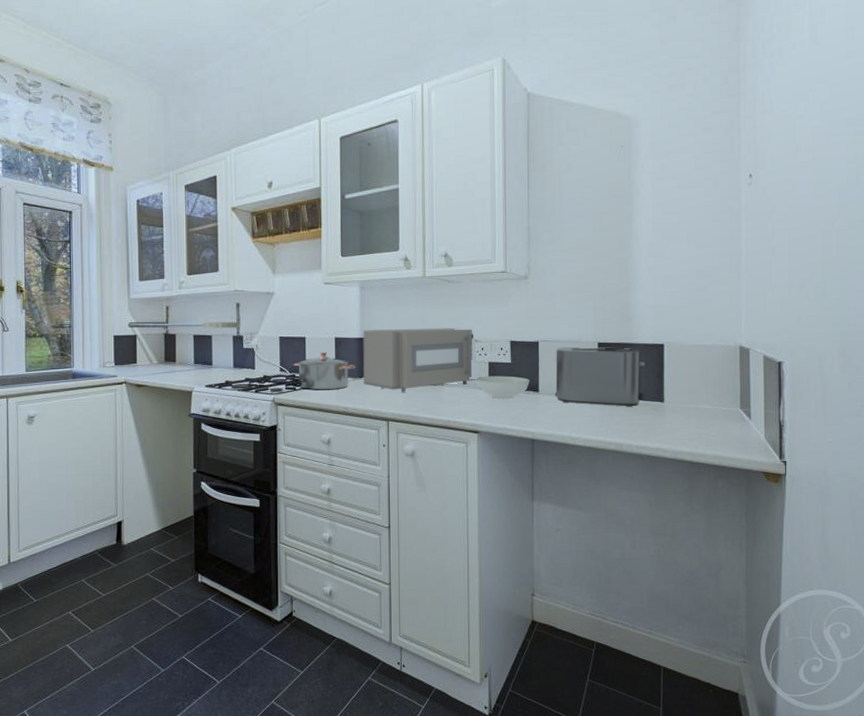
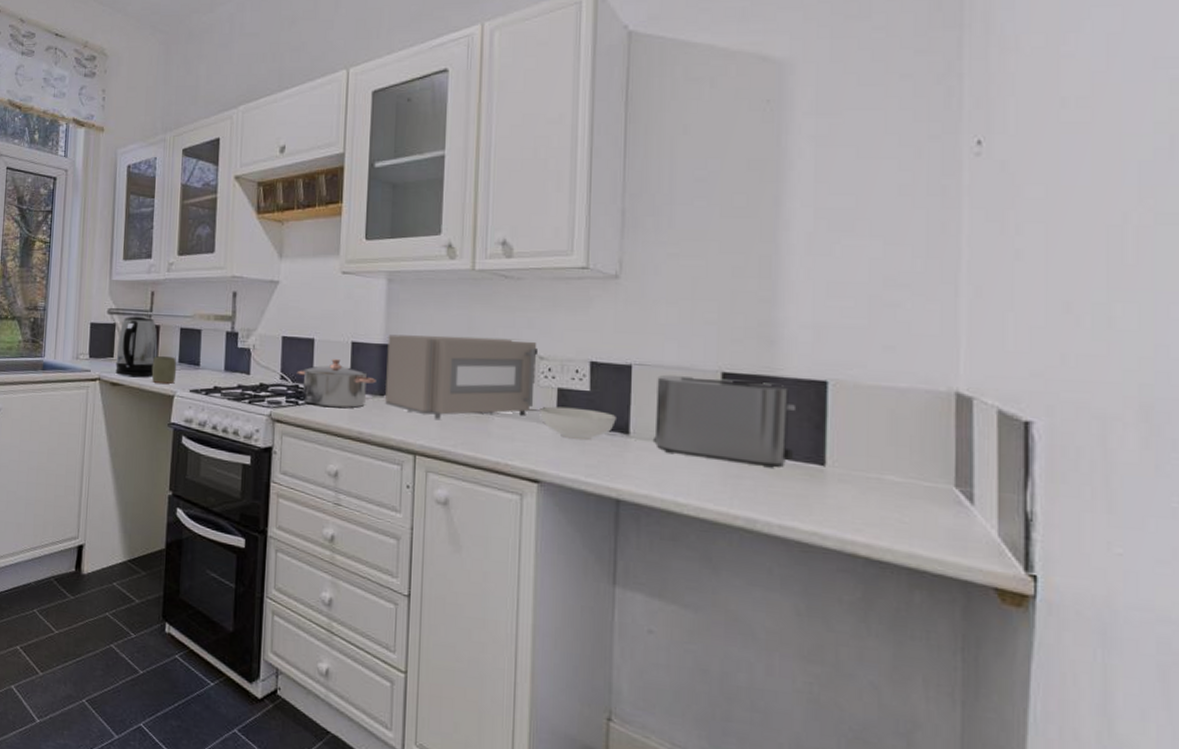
kettle: none [139,327,175,379] -> present [115,316,158,377]
mug: none [171,360,193,382] -> present [151,356,177,384]

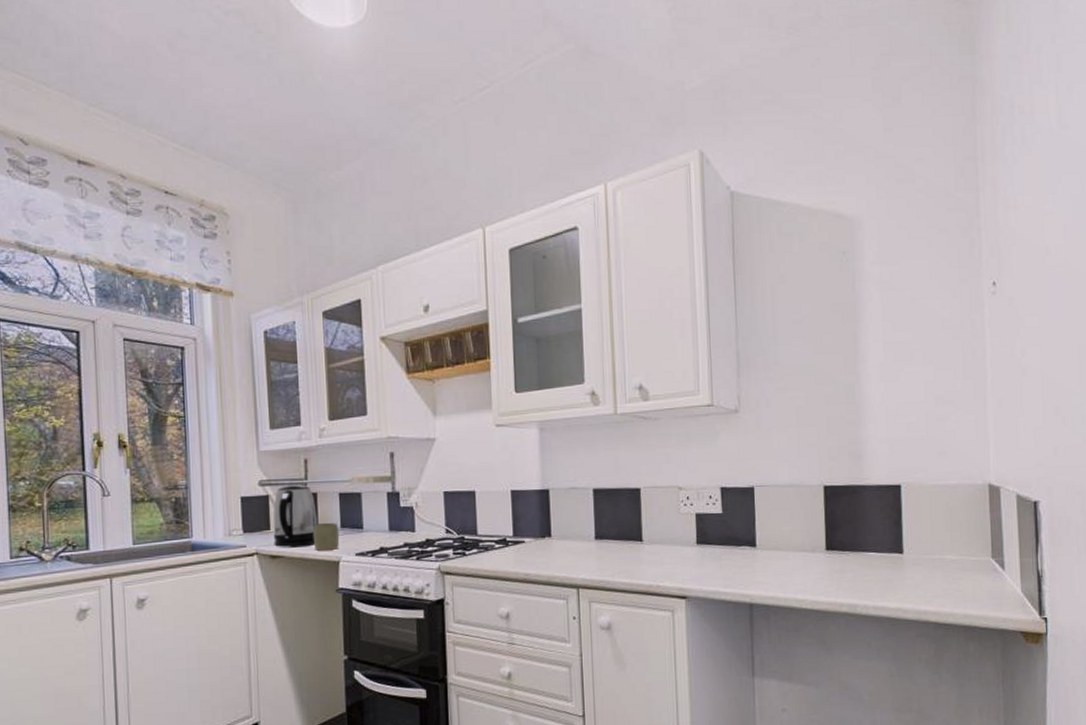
cooking pot: present [296,358,376,409] -> none [461,507,537,555]
microwave: present [385,334,546,419] -> none [544,473,687,553]
bowl: present [538,406,618,441] -> none [681,529,746,557]
toaster: present [652,374,795,470] -> none [774,491,881,562]

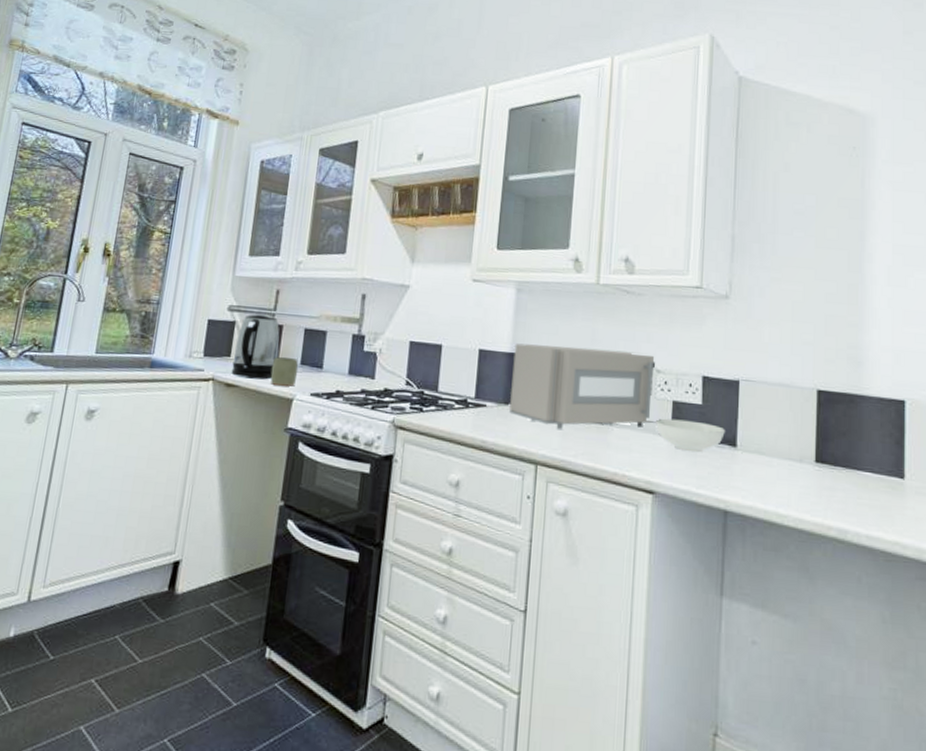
microwave: none [544,473,687,553] -> present [509,343,662,429]
bowl: none [681,529,746,557] -> present [655,418,726,453]

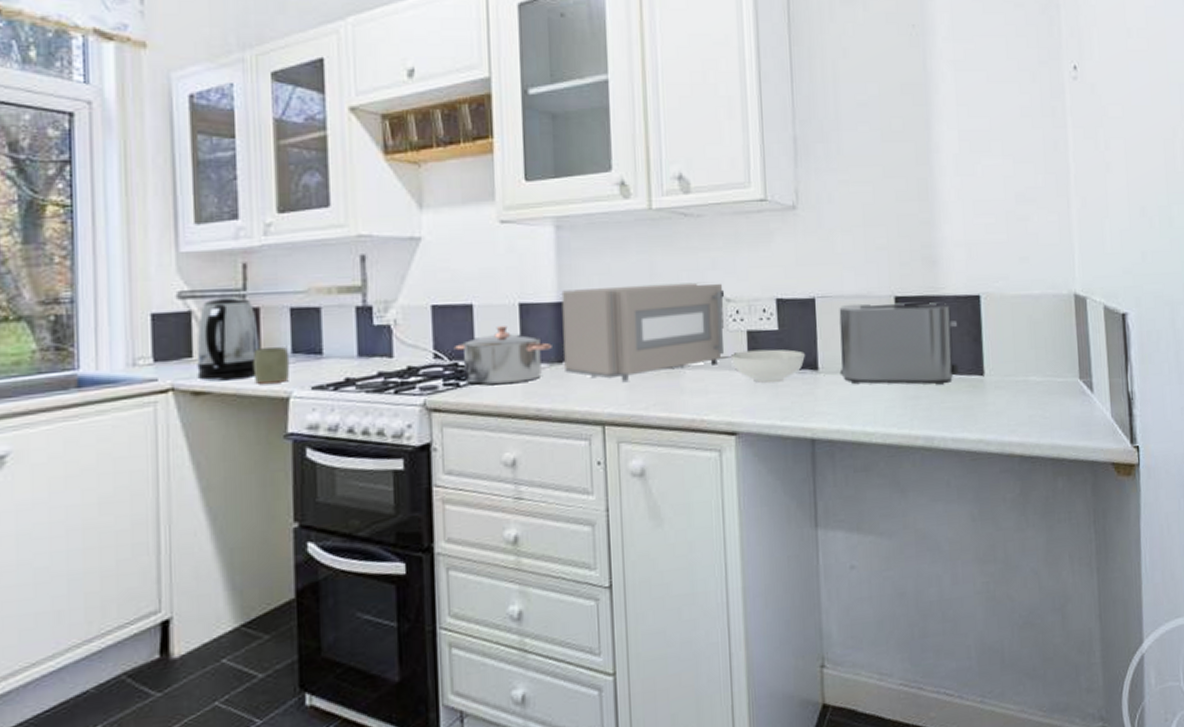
cooking pot: none [422,365,502,416] -> present [453,325,552,386]
toaster: none [757,390,879,482] -> present [839,302,959,386]

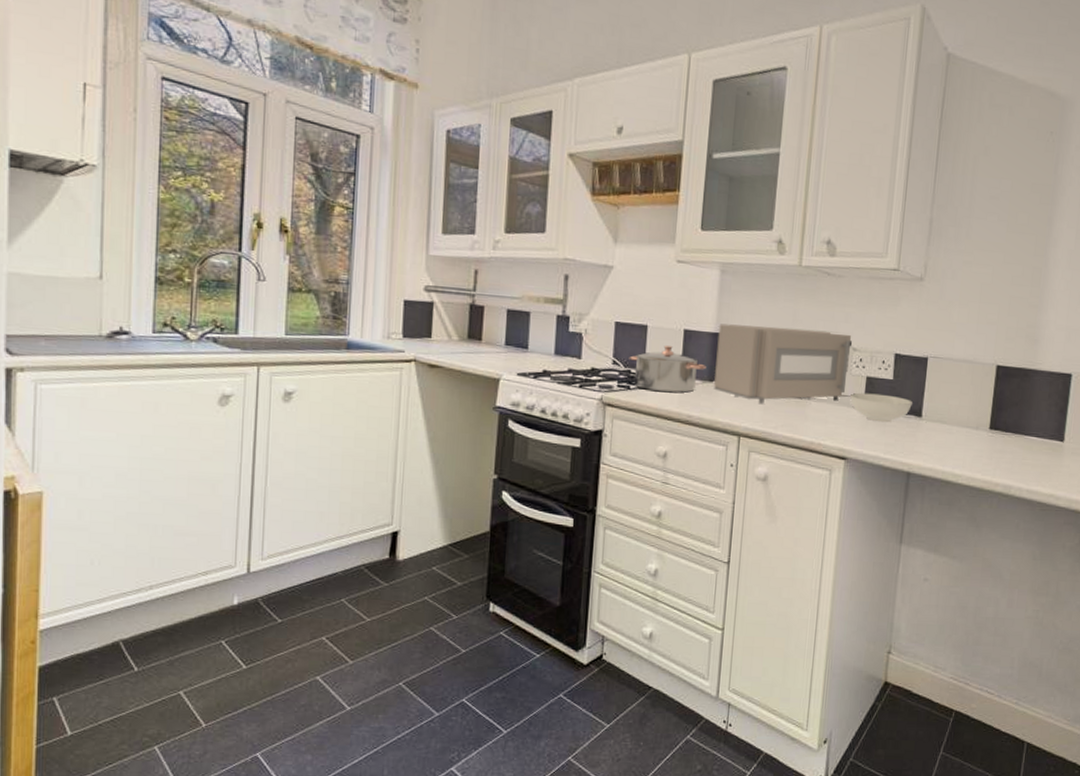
kettle: present [196,297,260,381] -> none [433,294,482,359]
mug: present [252,347,290,384] -> none [475,338,503,367]
toaster: present [839,302,959,386] -> none [939,366,1047,445]

